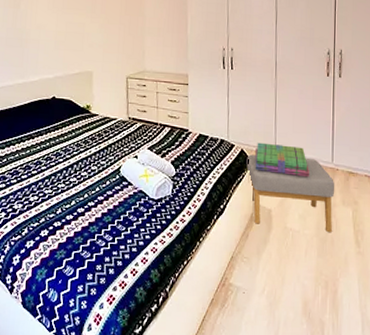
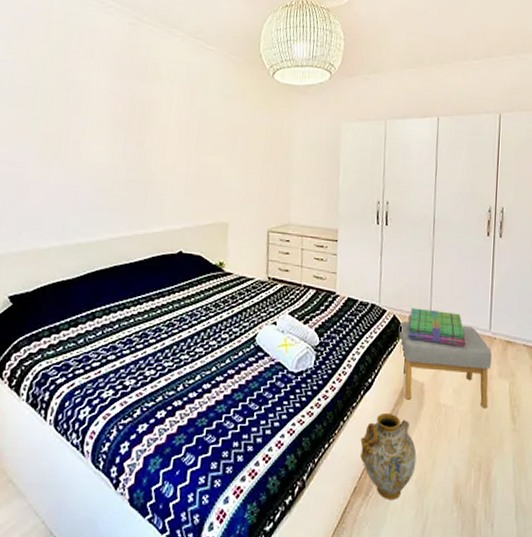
ceramic jug: none [215,235,267,311] -> present [360,412,417,499]

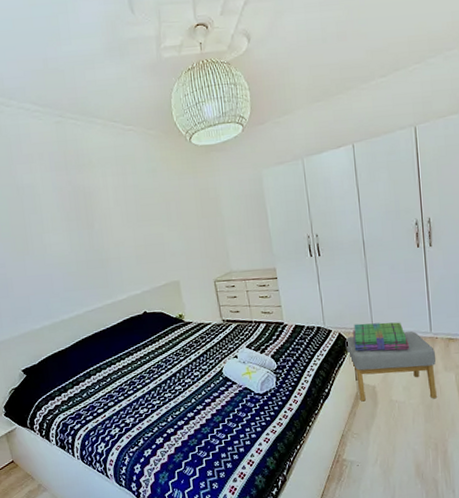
ceramic jug: present [360,412,417,499] -> none [326,414,378,482]

